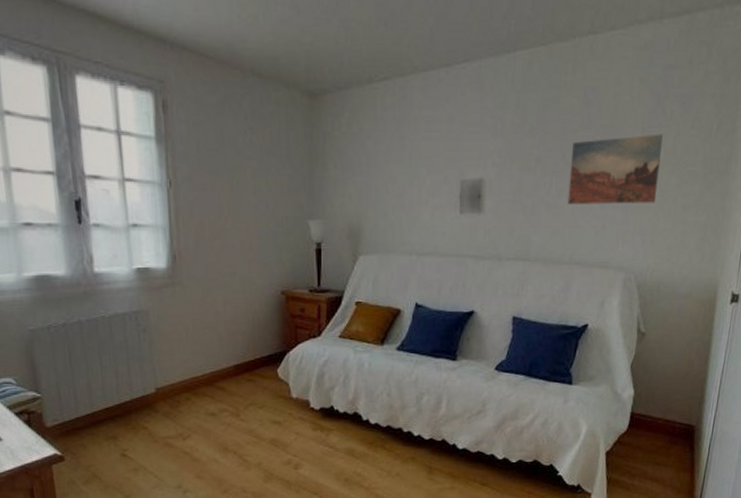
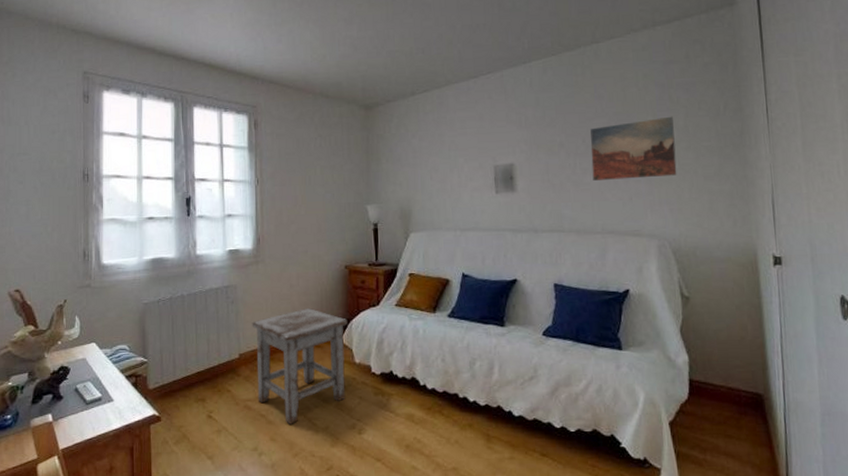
stool: none [170,339,284,461] -> present [252,308,348,424]

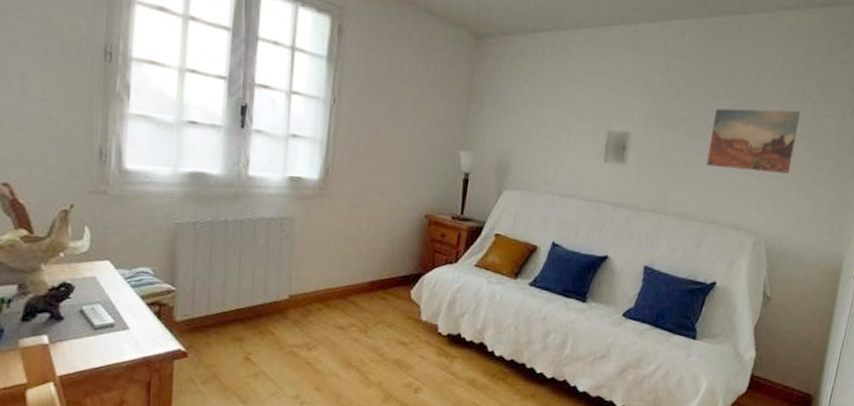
stool: present [252,308,348,424] -> none [305,255,420,376]

